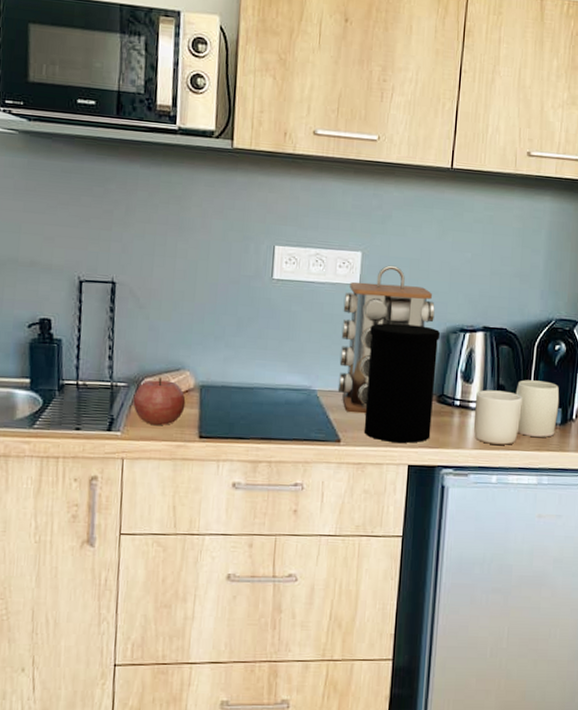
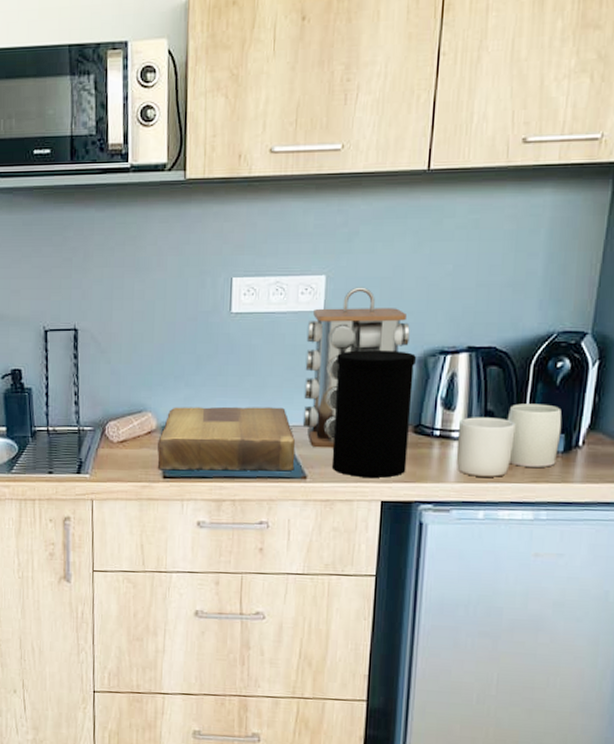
fruit: present [133,376,186,426] -> none [99,419,149,468]
cutting board: none [193,366,331,435] -> present [157,406,295,472]

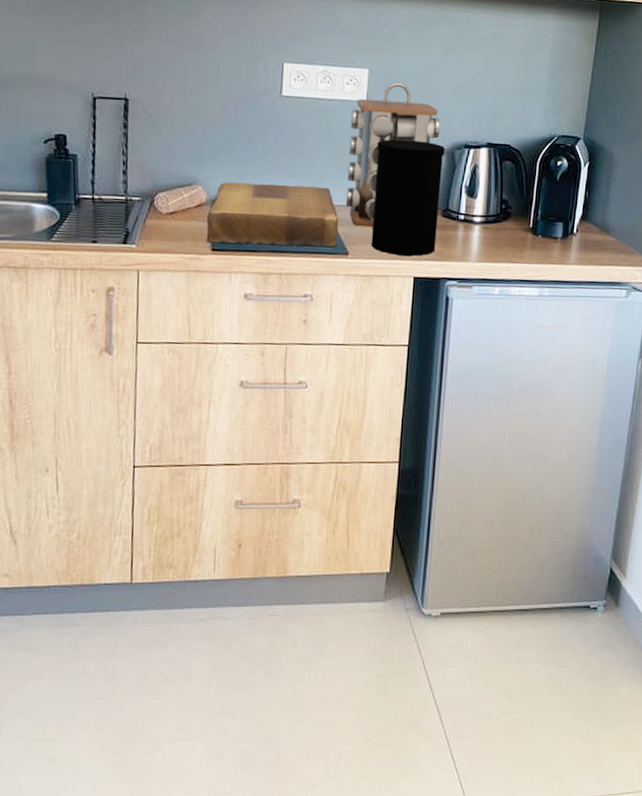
mug: present [457,417,516,477] -> none [478,204,525,258]
mug: present [507,403,562,467] -> none [518,195,561,251]

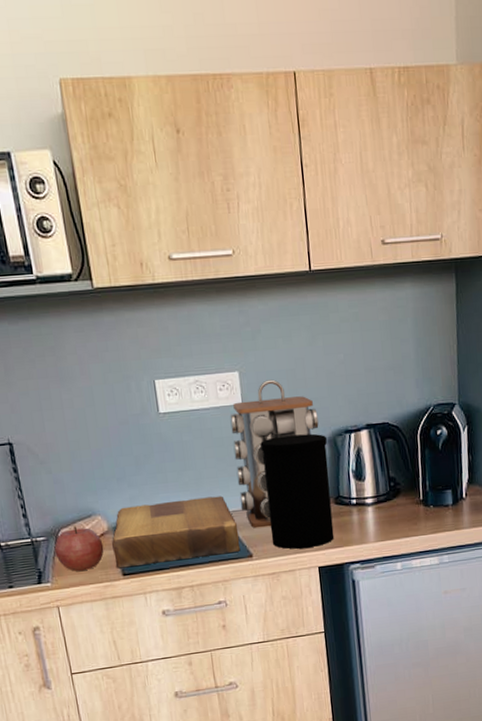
fruit: none [147,191,198,239] -> present [54,525,104,572]

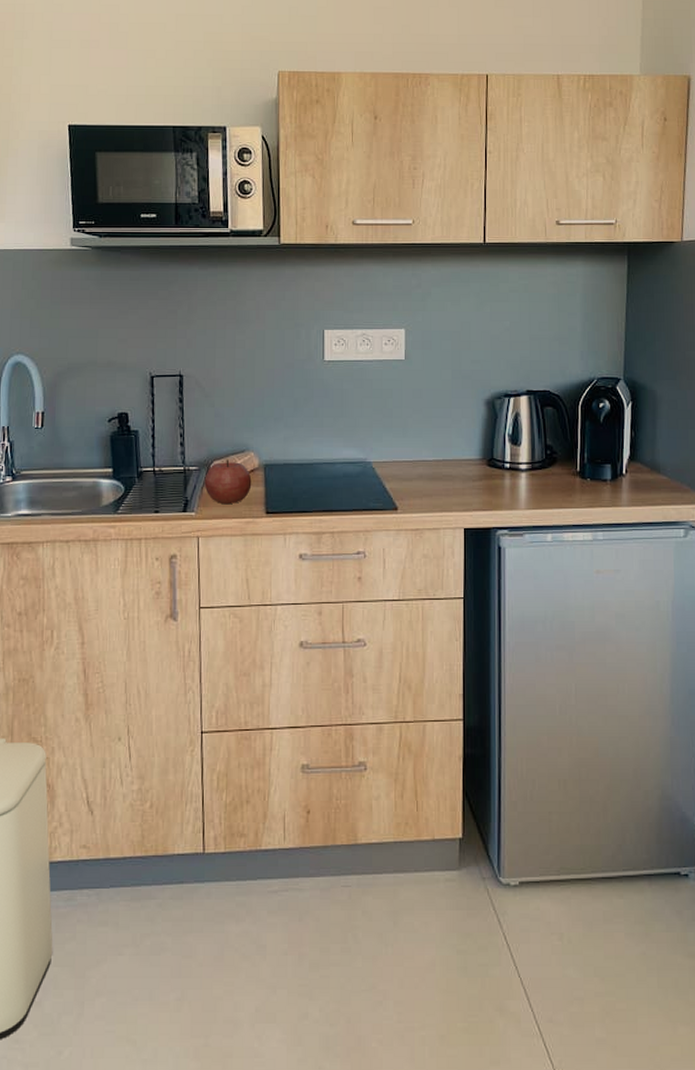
cutting board: present [112,496,241,569] -> none [260,445,386,506]
spice rack: present [229,379,319,528] -> none [391,339,479,482]
canister: present [260,433,334,549] -> none [418,394,486,507]

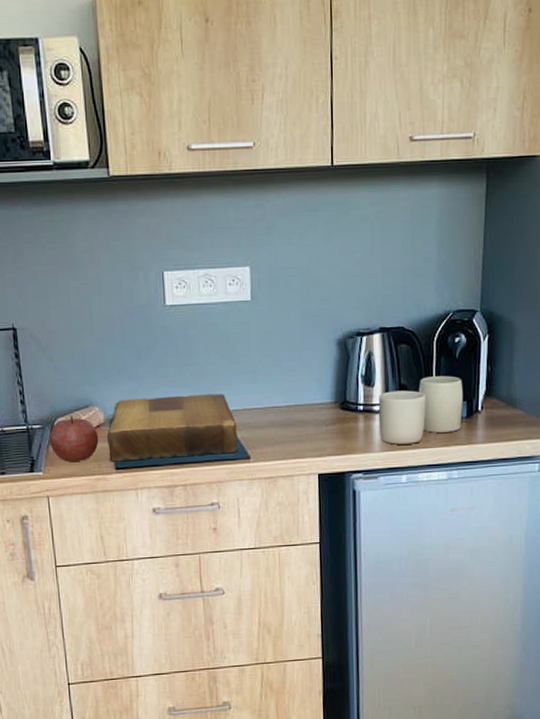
cutting board: none [260,445,386,506] -> present [107,393,238,462]
mug: none [525,451,571,503] -> present [379,390,426,445]
mug: none [563,439,608,494] -> present [418,376,464,433]

